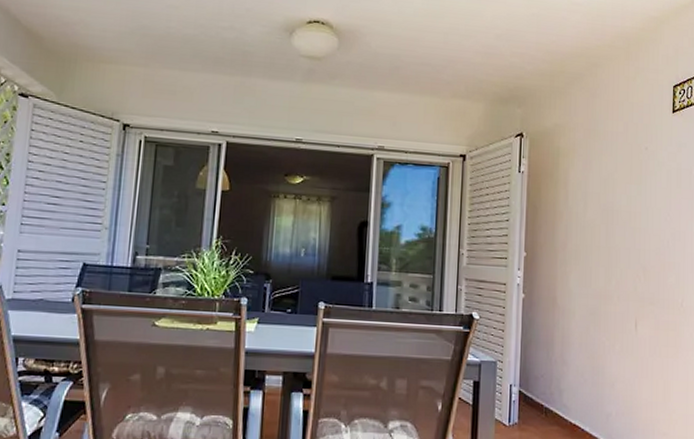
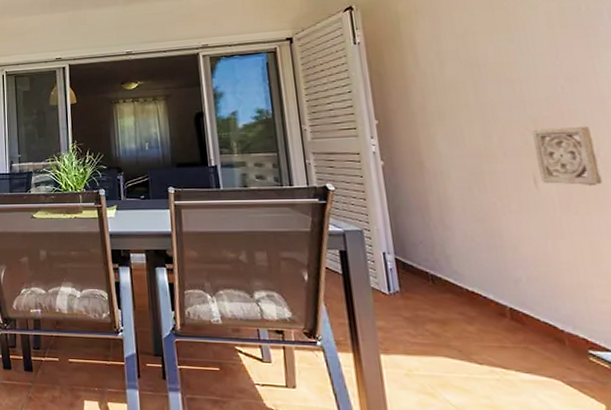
wall ornament: none [640,277,681,333] -> present [532,125,602,186]

